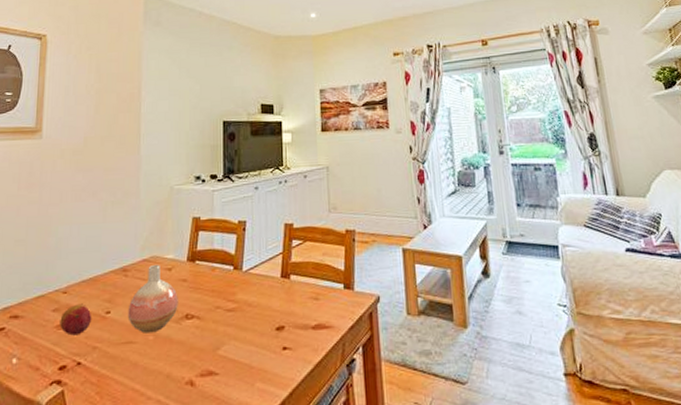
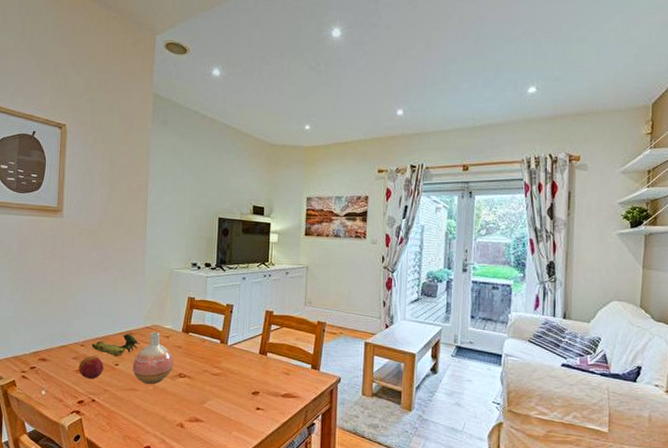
banana: none [76,271,137,301] -> present [92,334,140,356]

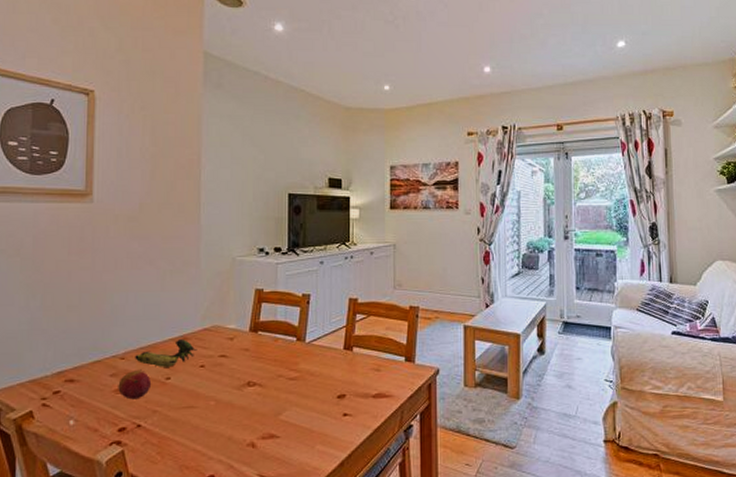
vase: present [132,331,174,385] -> none [188,333,240,399]

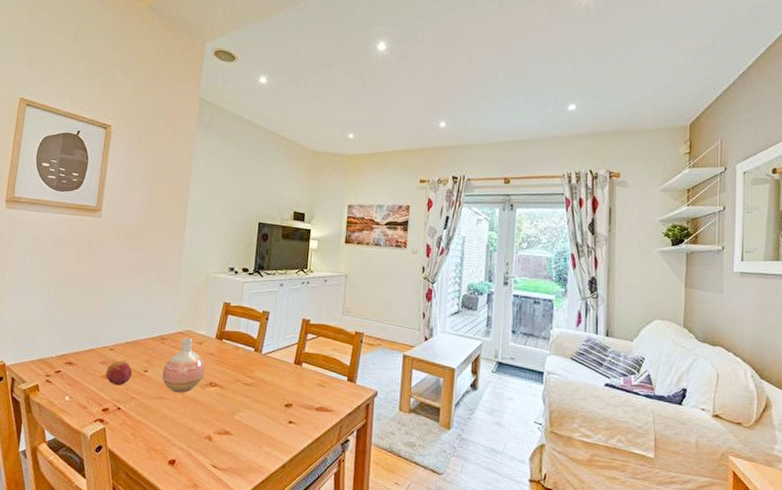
banana: present [135,340,197,367] -> none [121,339,172,362]
vase: none [188,333,240,399] -> present [161,337,205,393]

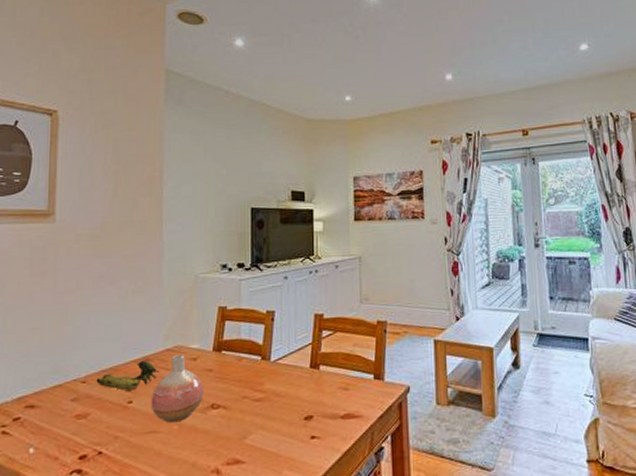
fruit: present [105,361,133,386] -> none [79,394,113,425]
banana: none [121,339,172,362] -> present [96,361,160,391]

